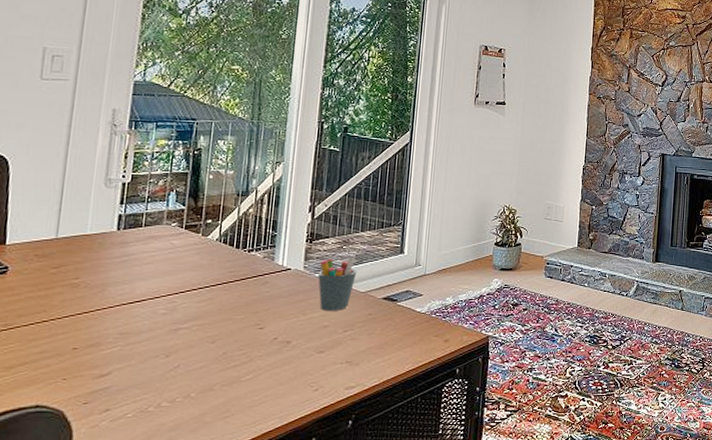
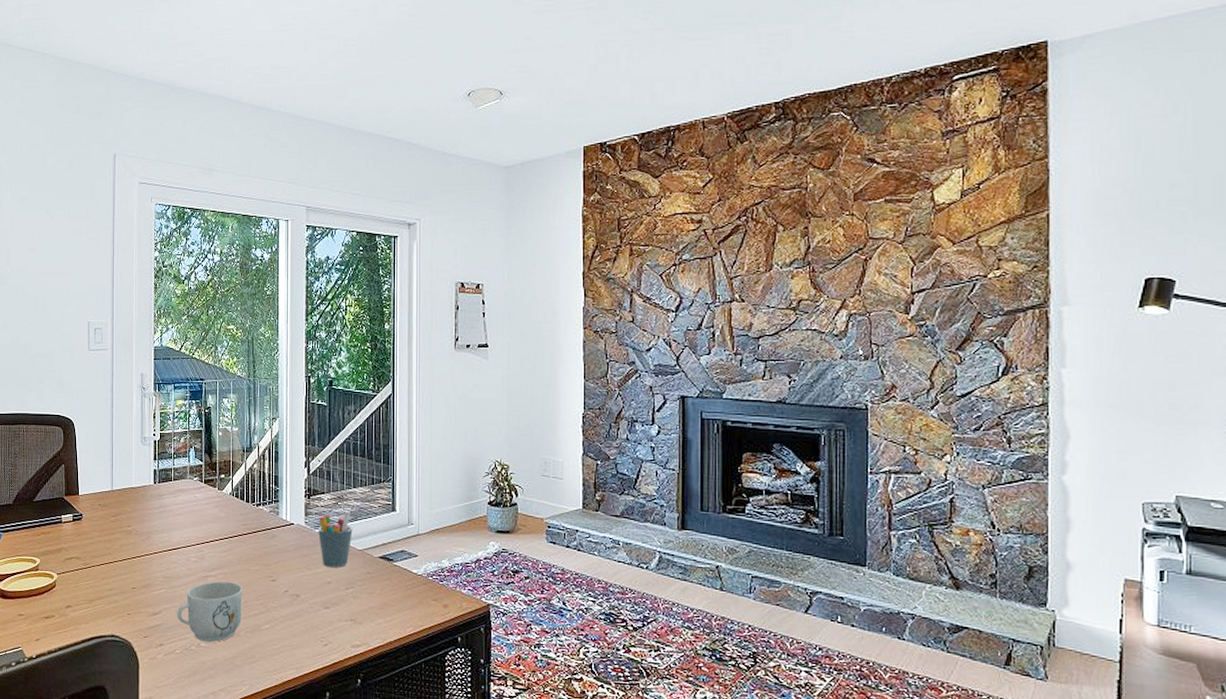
mug: none [133,332,223,401] -> present [177,581,243,643]

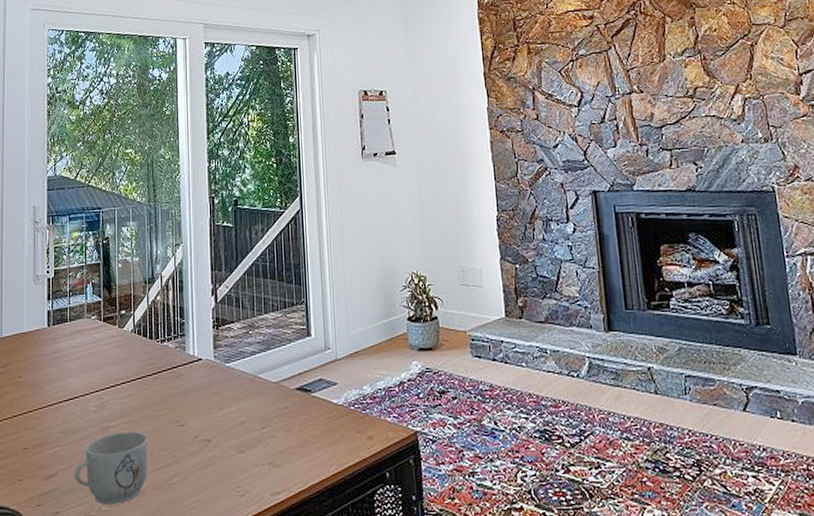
pen holder: present [318,511,353,568] -> none [228,340,266,405]

